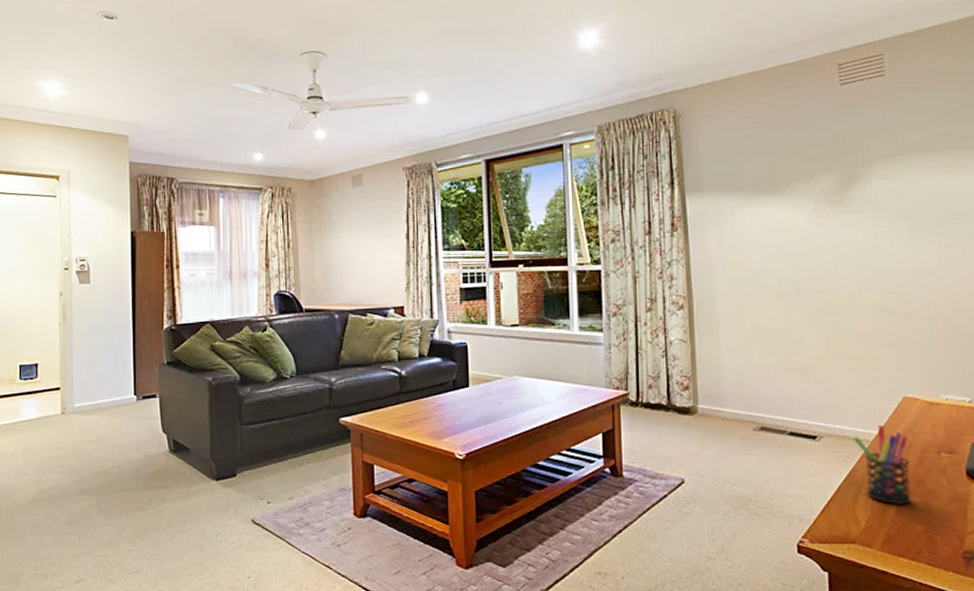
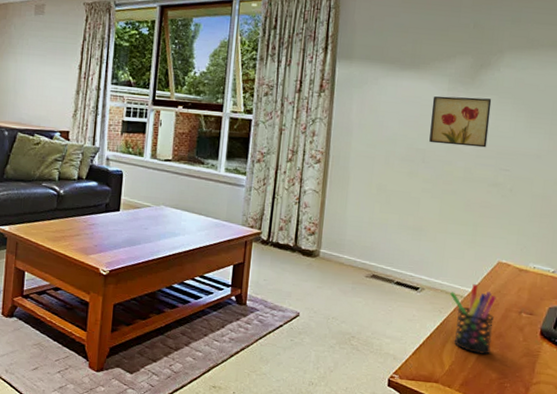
wall art: none [799,216,869,272] -> present [429,96,492,148]

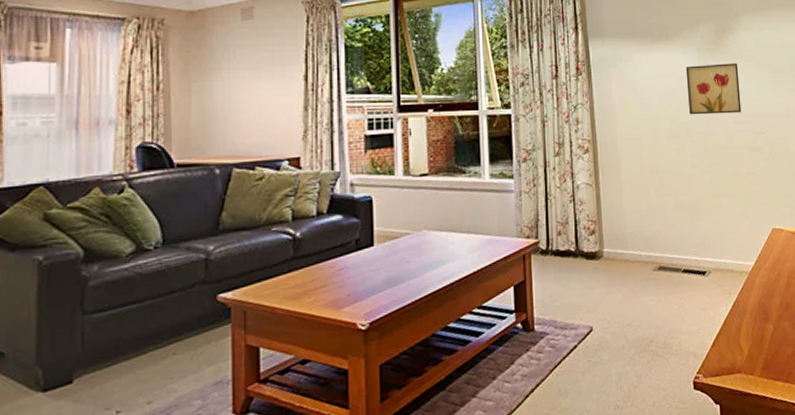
pen holder: present [450,284,496,355] -> none [735,256,782,331]

